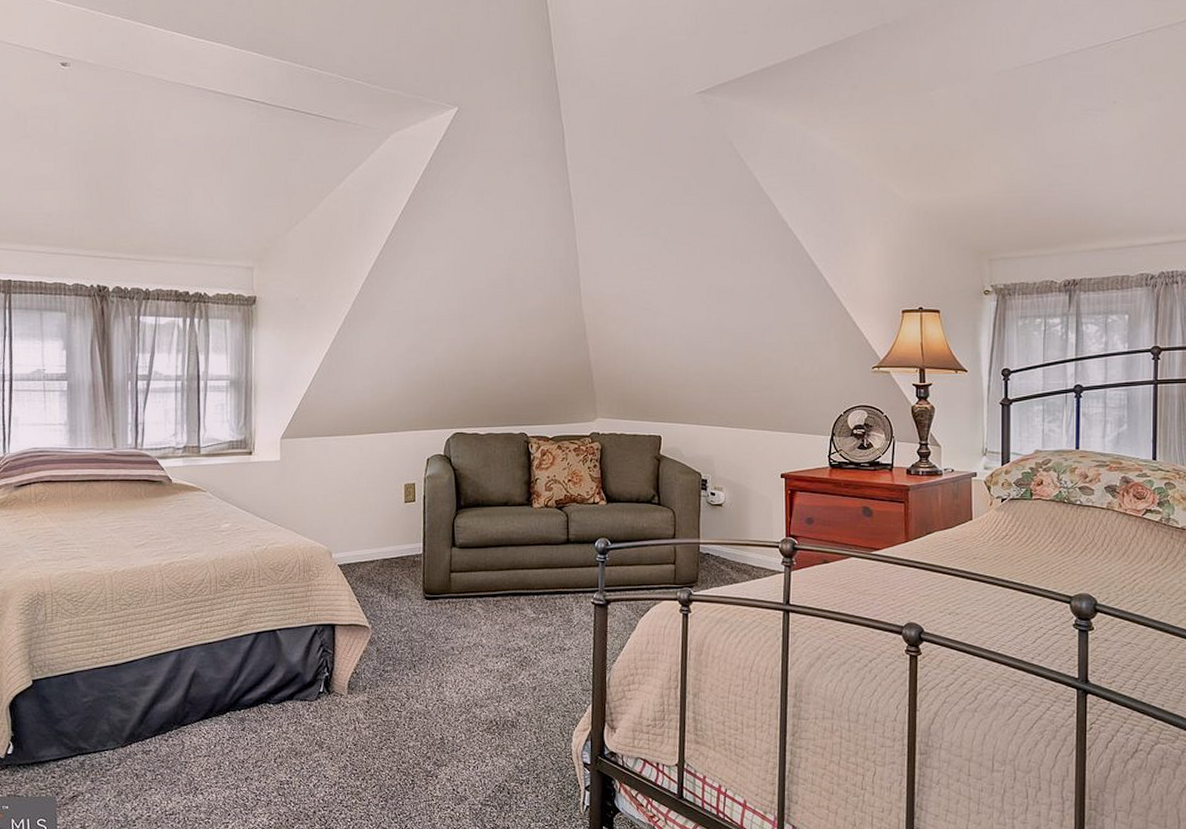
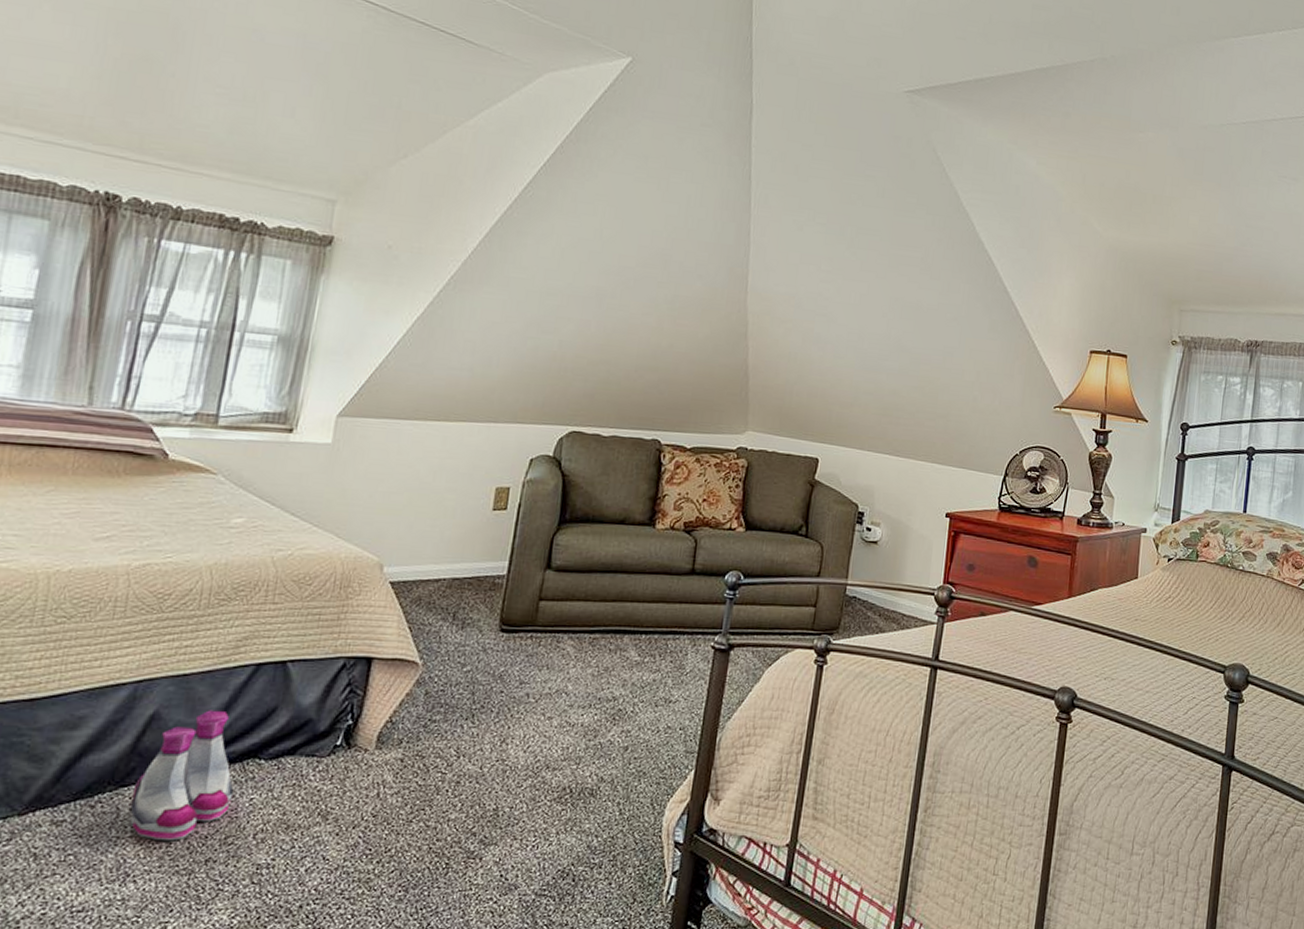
boots: none [190,668,256,765] -> present [129,710,234,841]

